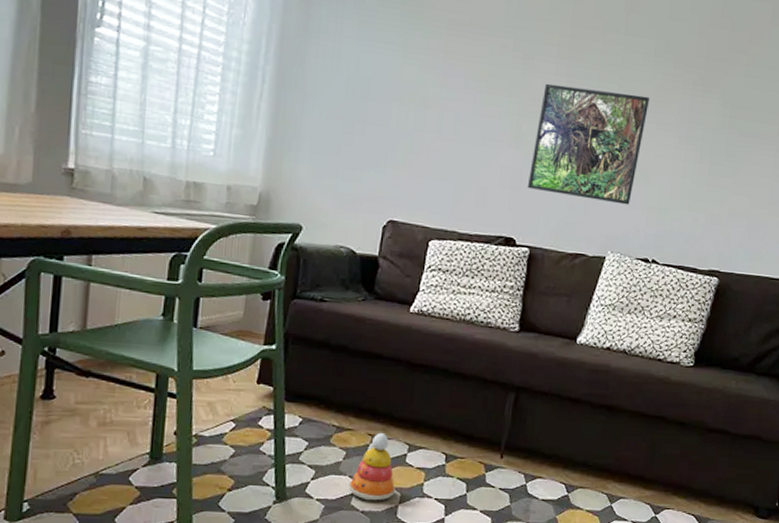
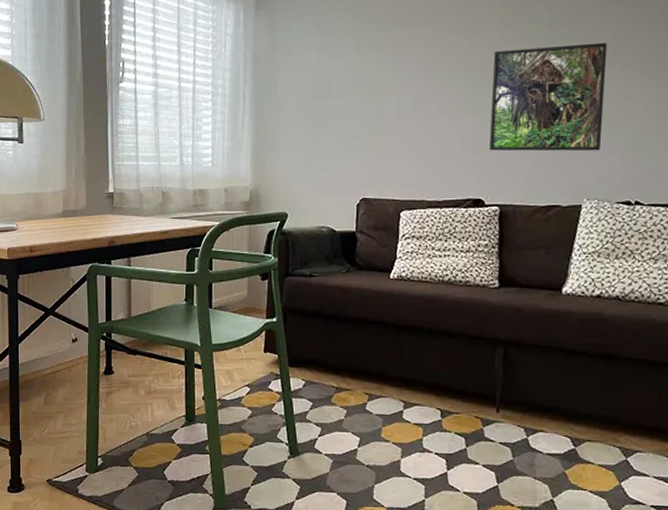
stacking toy: present [348,433,396,501] -> none [352,392,397,456]

